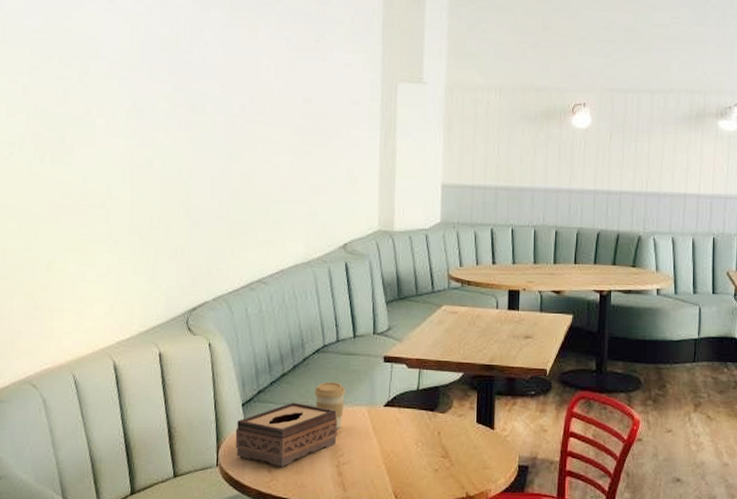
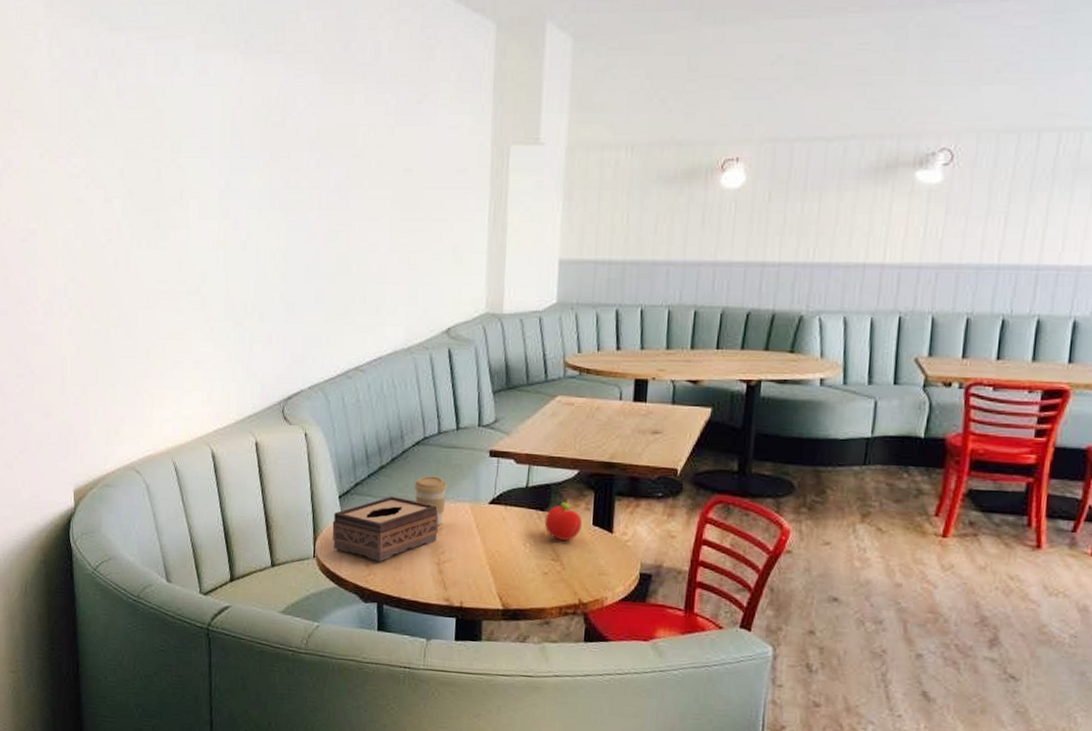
fruit: none [434,402,468,438] -> present [544,502,583,541]

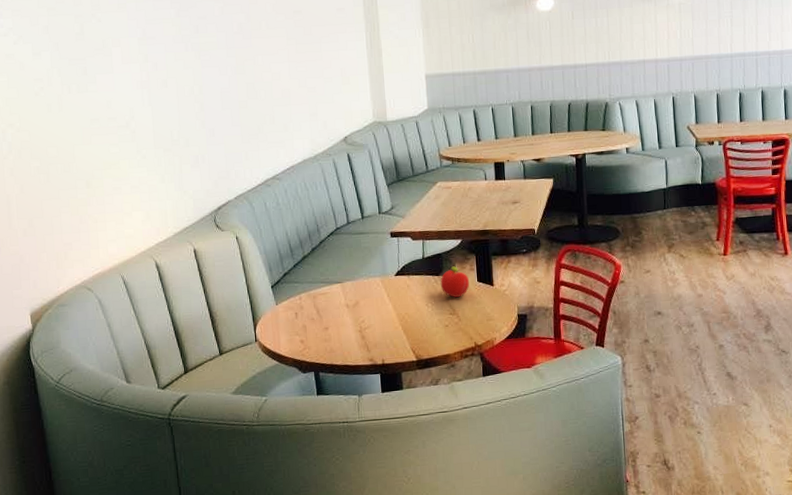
tissue box: present [332,496,439,561] -> none [268,280,357,337]
coffee cup: present [414,476,448,526] -> none [333,259,361,299]

